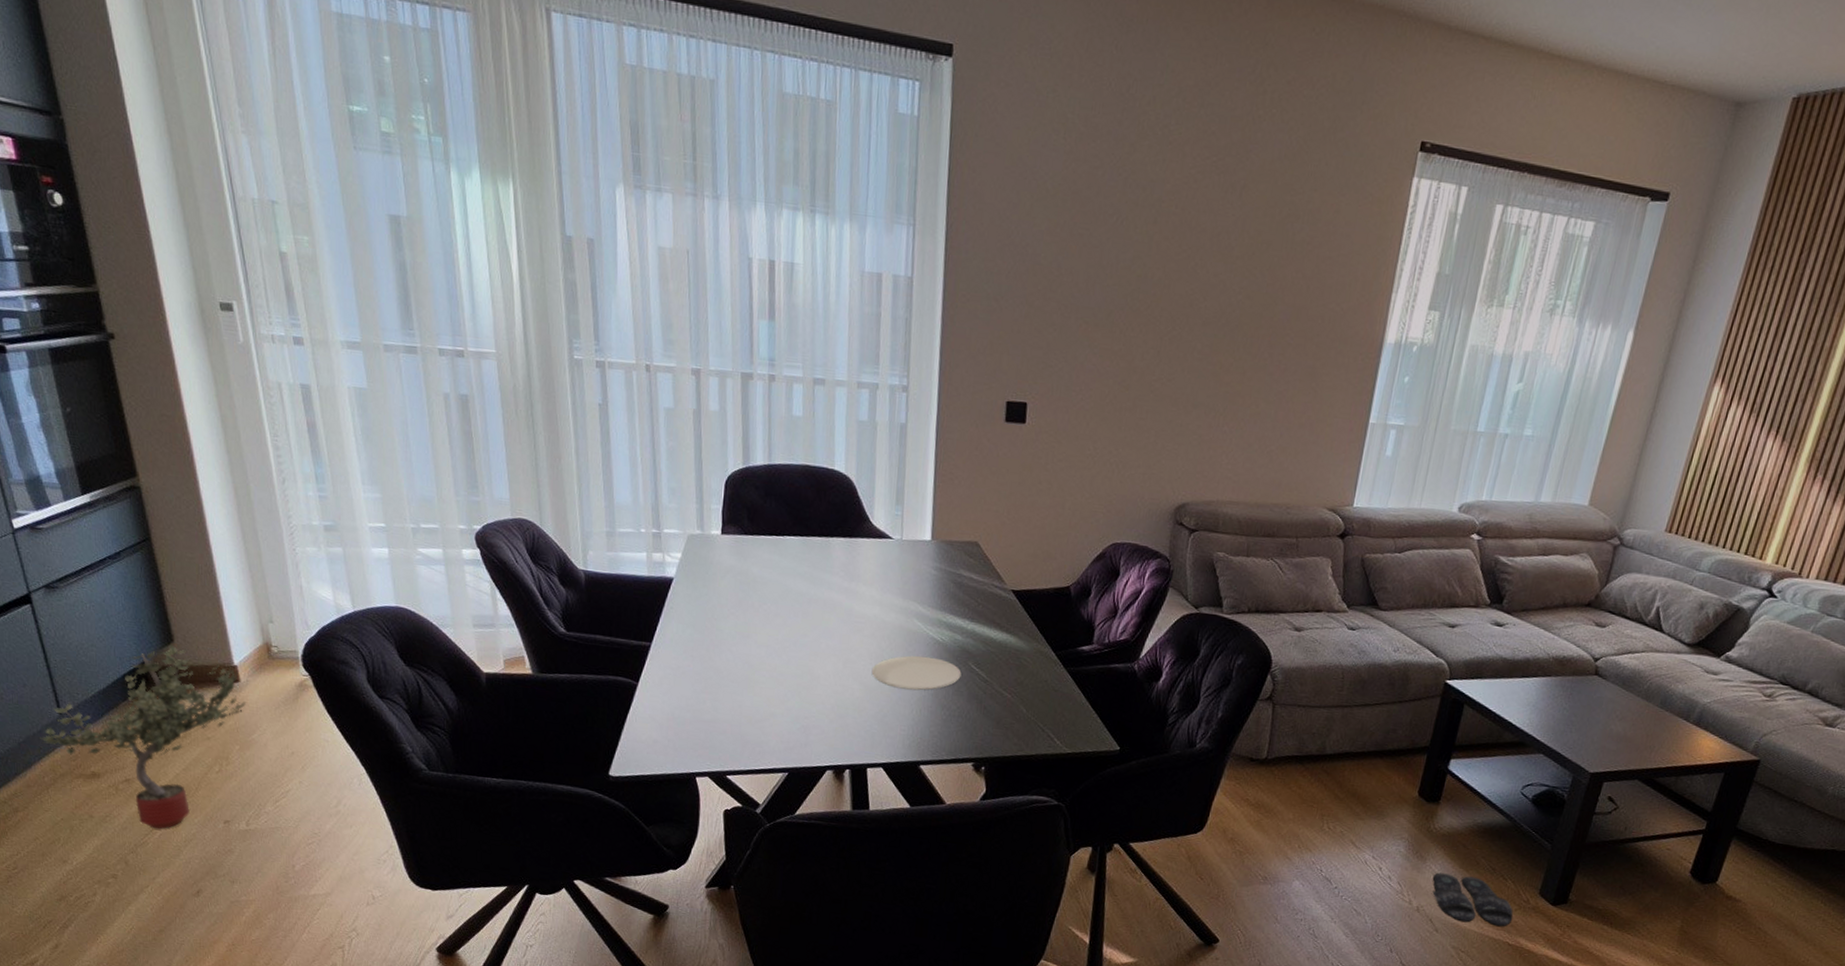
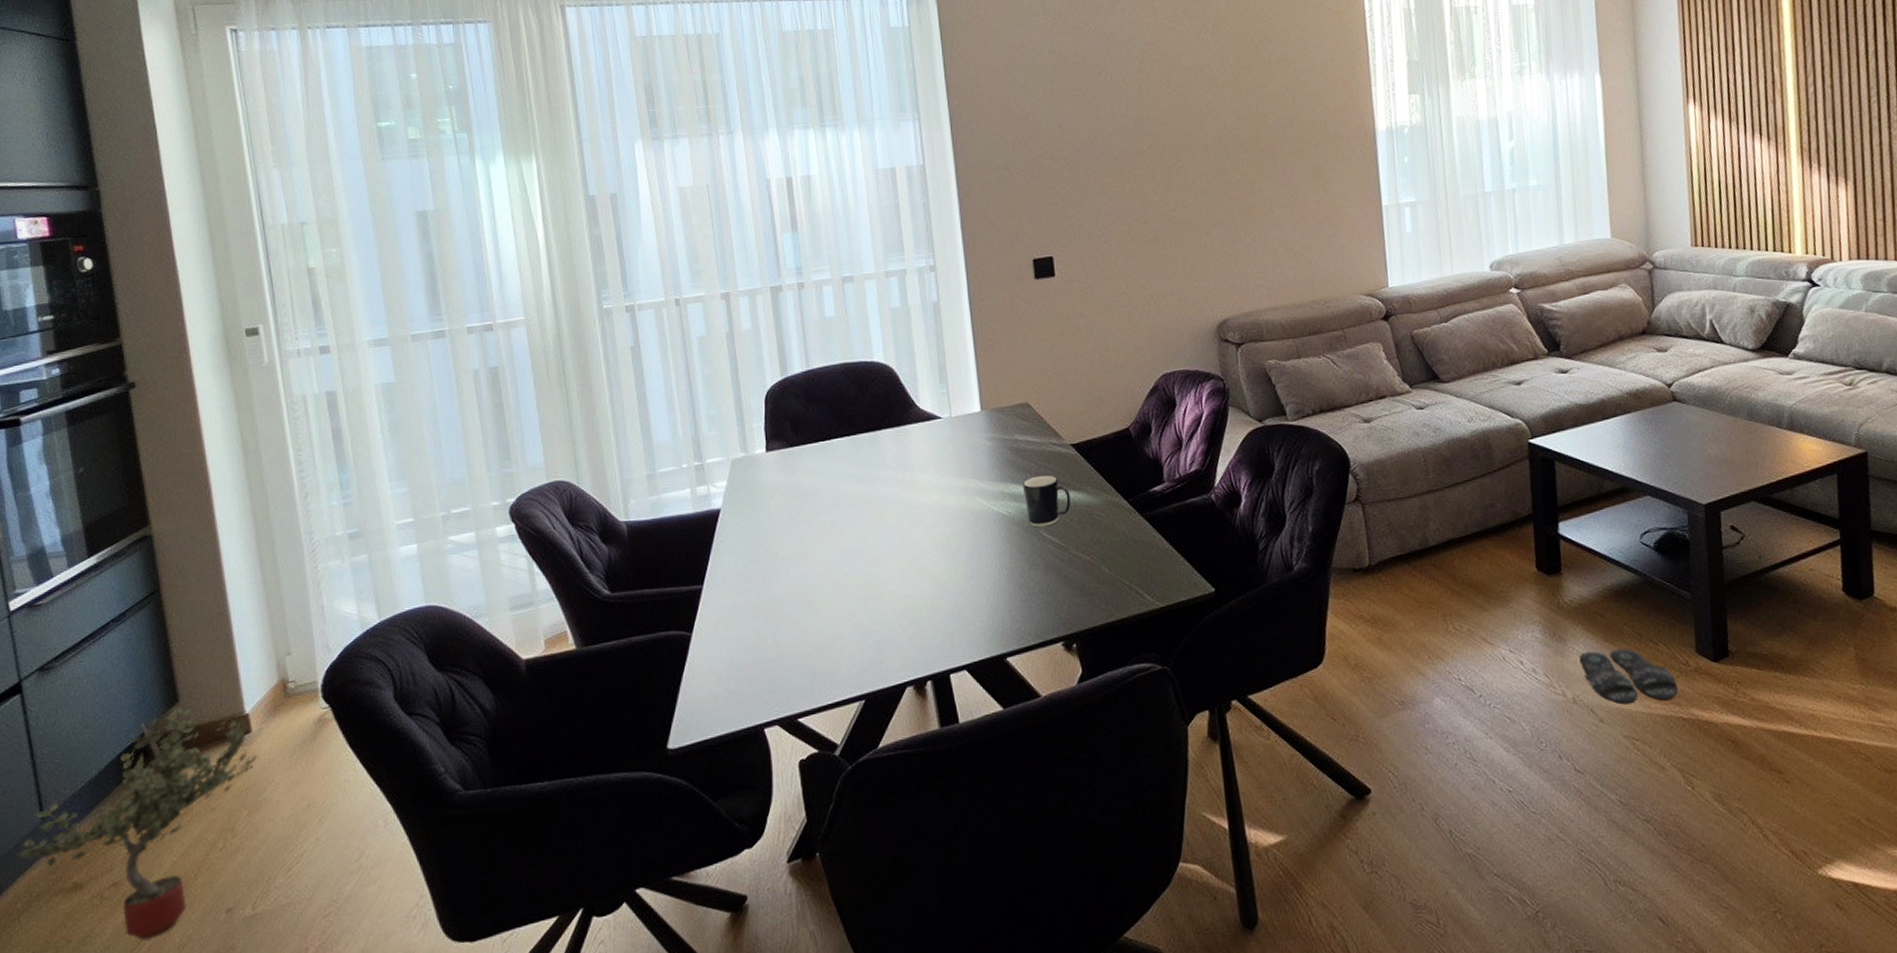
plate: present [871,655,962,691] -> none [939,533,1035,577]
mug: none [959,611,1003,660] -> present [1022,474,1071,528]

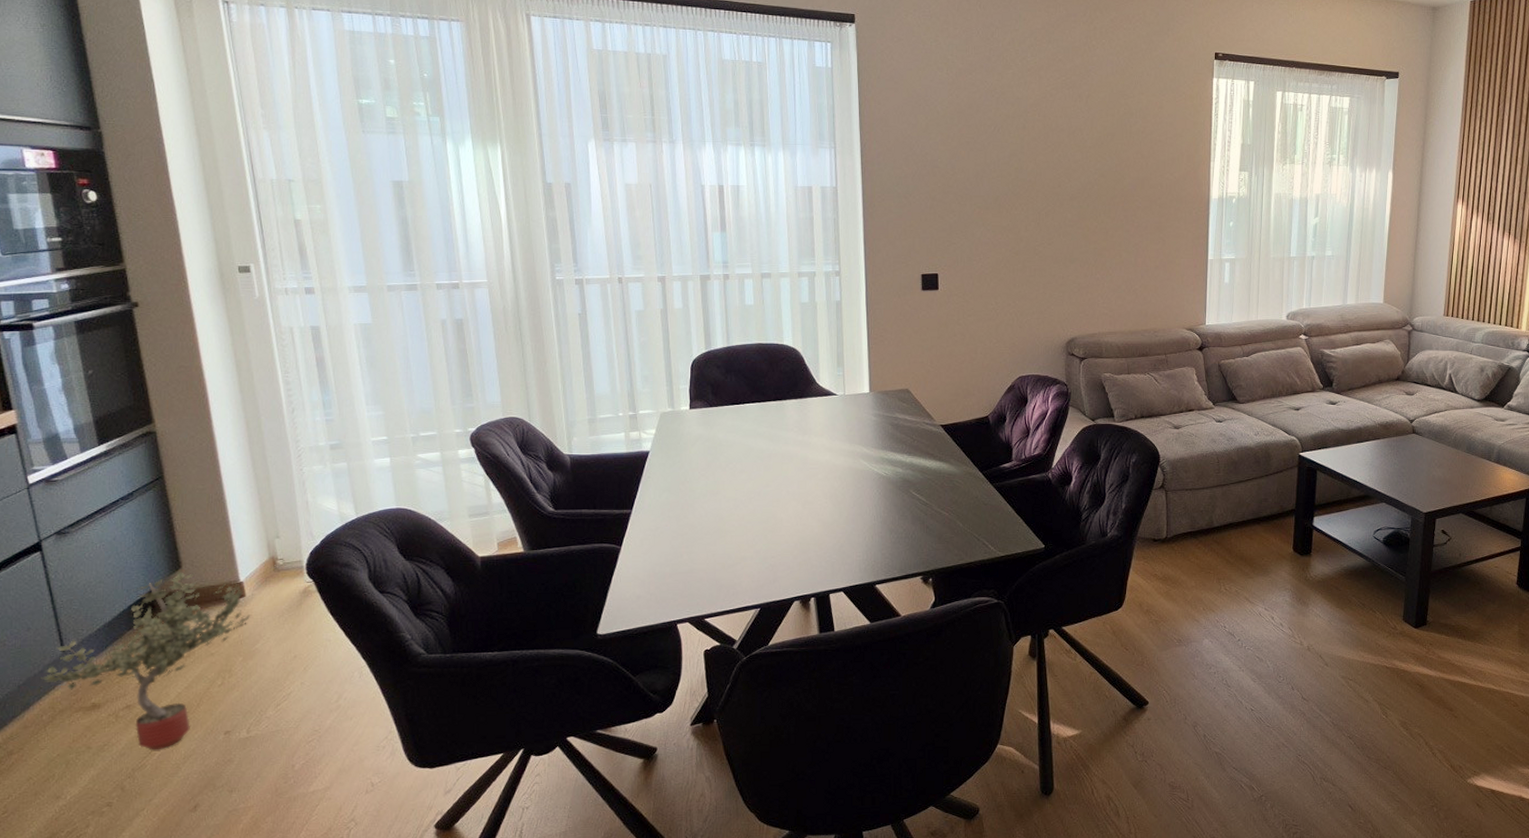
mug: present [1022,474,1071,528] -> none [898,447,937,487]
slippers: present [1580,648,1678,705] -> none [1317,613,1386,654]

